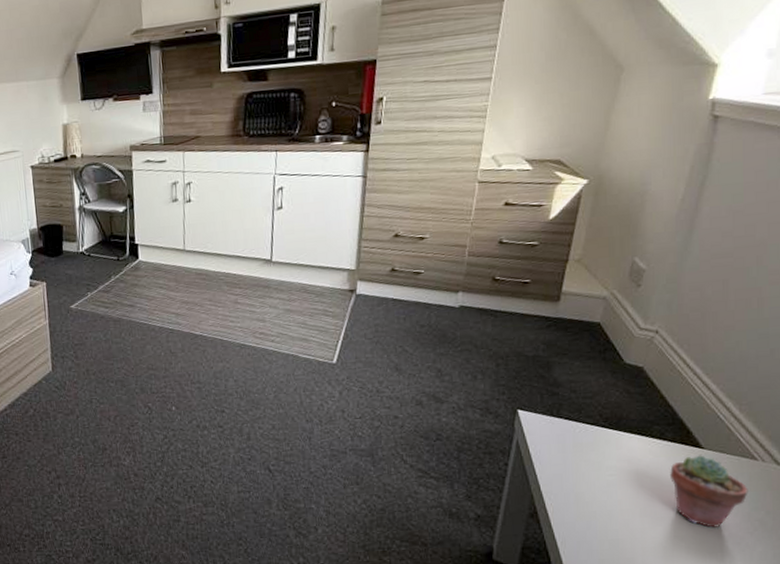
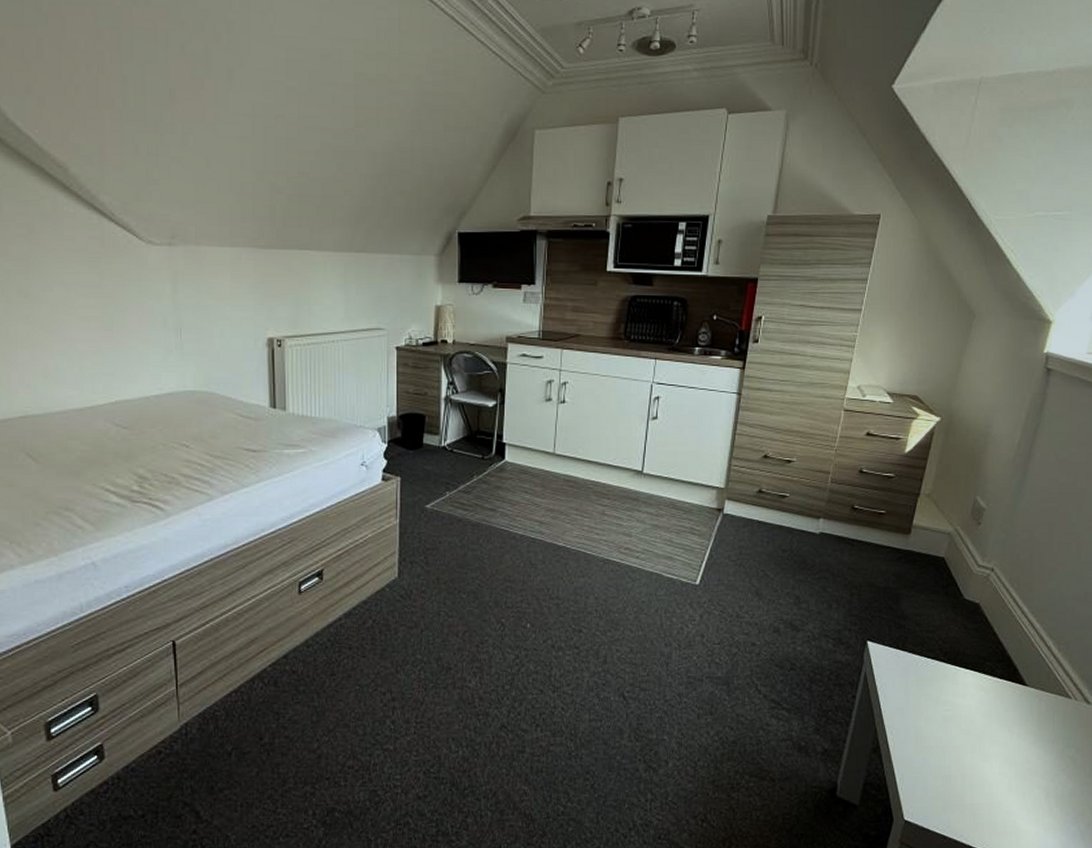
potted succulent: present [670,455,748,528] -> none [998,692,1063,764]

